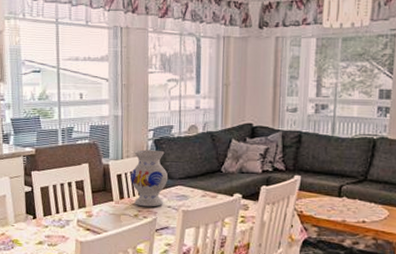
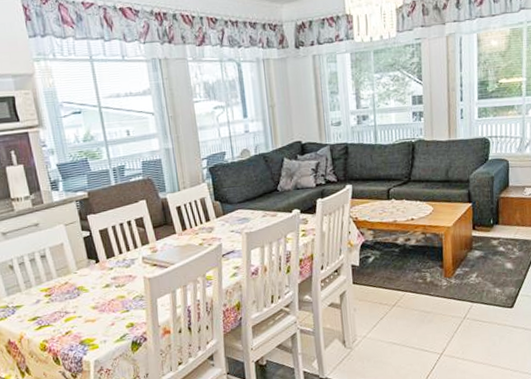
vase: present [130,149,169,207] -> none [190,177,228,235]

